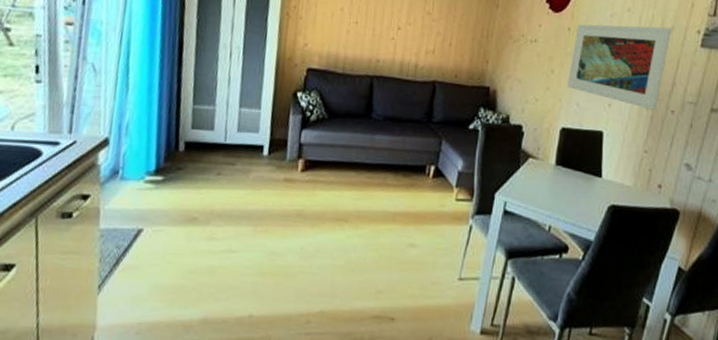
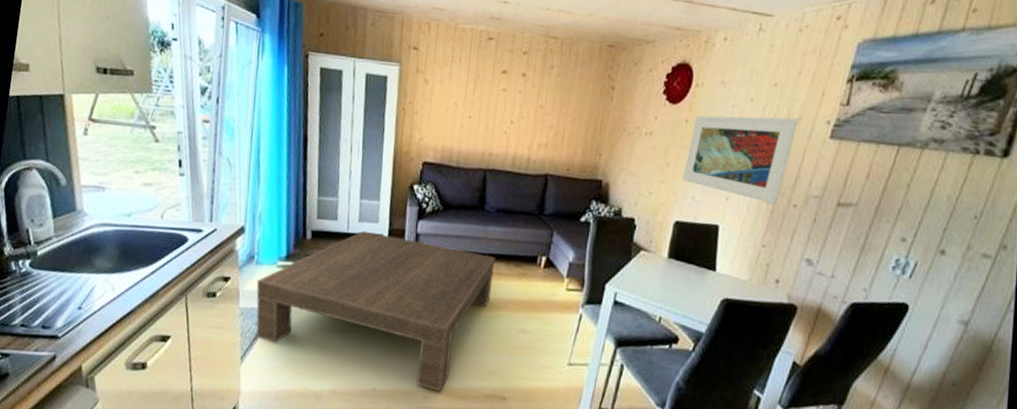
coffee table: none [118,141,382,316] -> present [256,230,495,392]

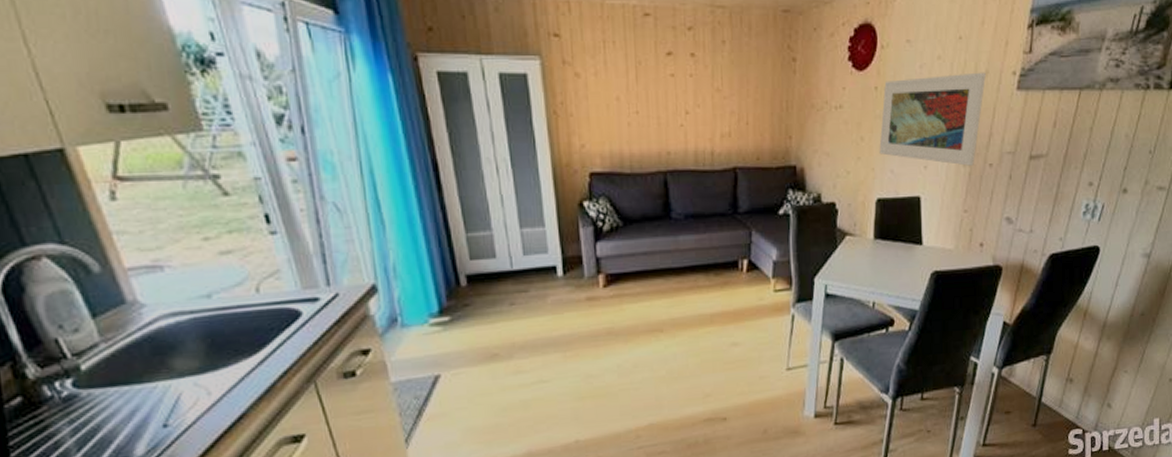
coffee table: present [256,230,495,392] -> none [406,264,693,428]

